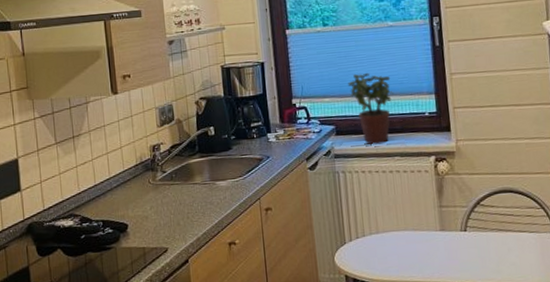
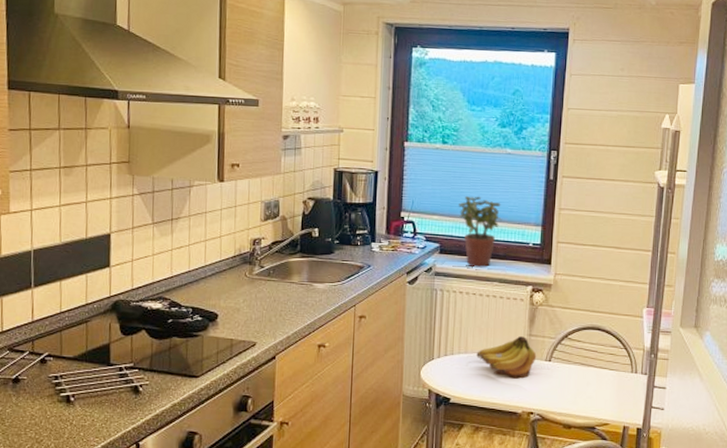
fruit: none [388,209,451,254] -> present [476,336,537,379]

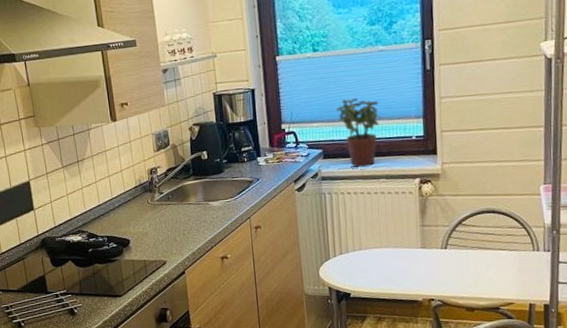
fruit: present [476,336,537,379] -> none [371,228,432,269]

